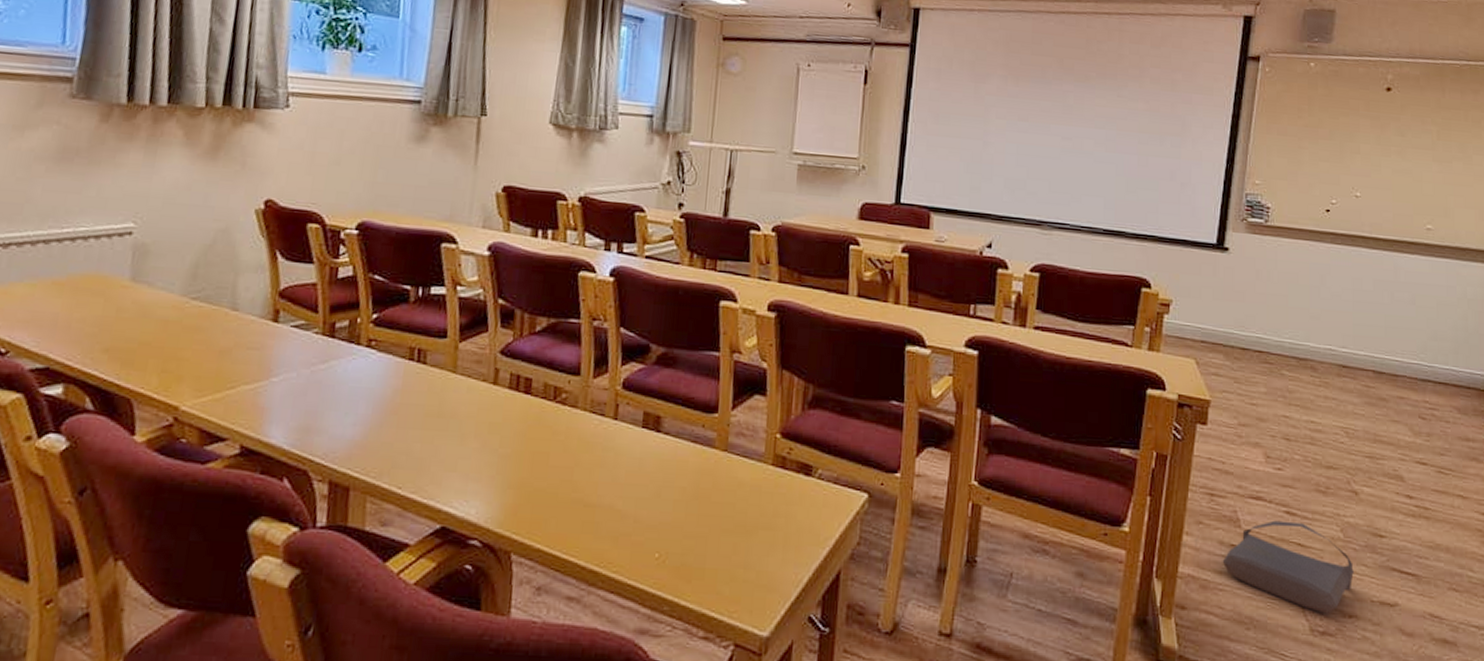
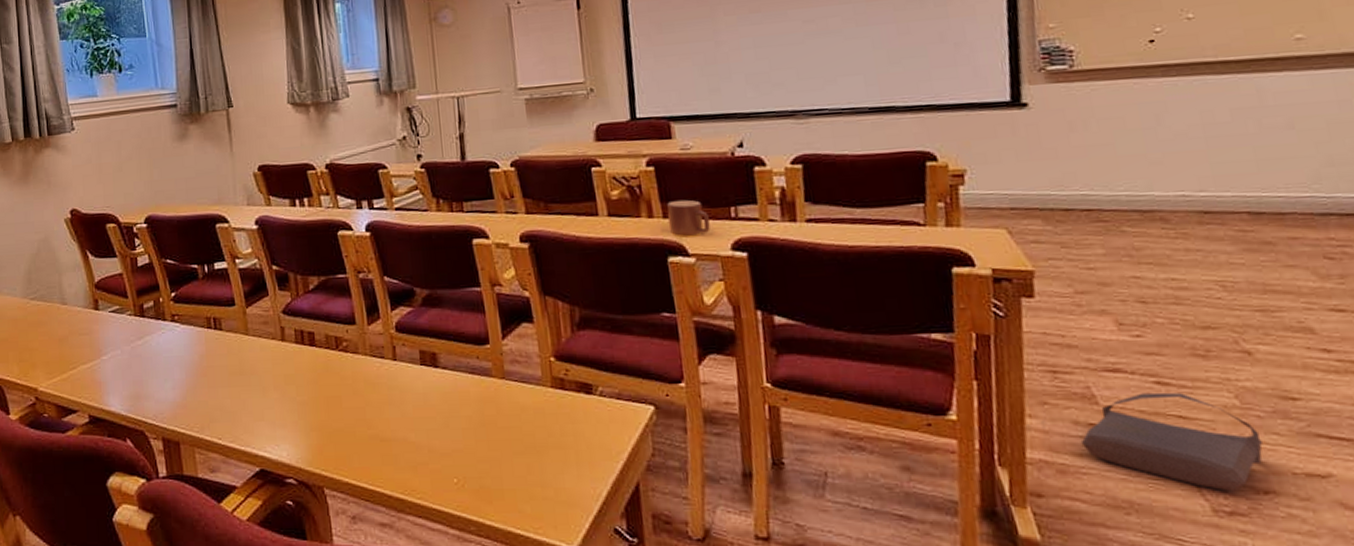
mug: none [911,290,950,331] -> present [667,199,710,239]

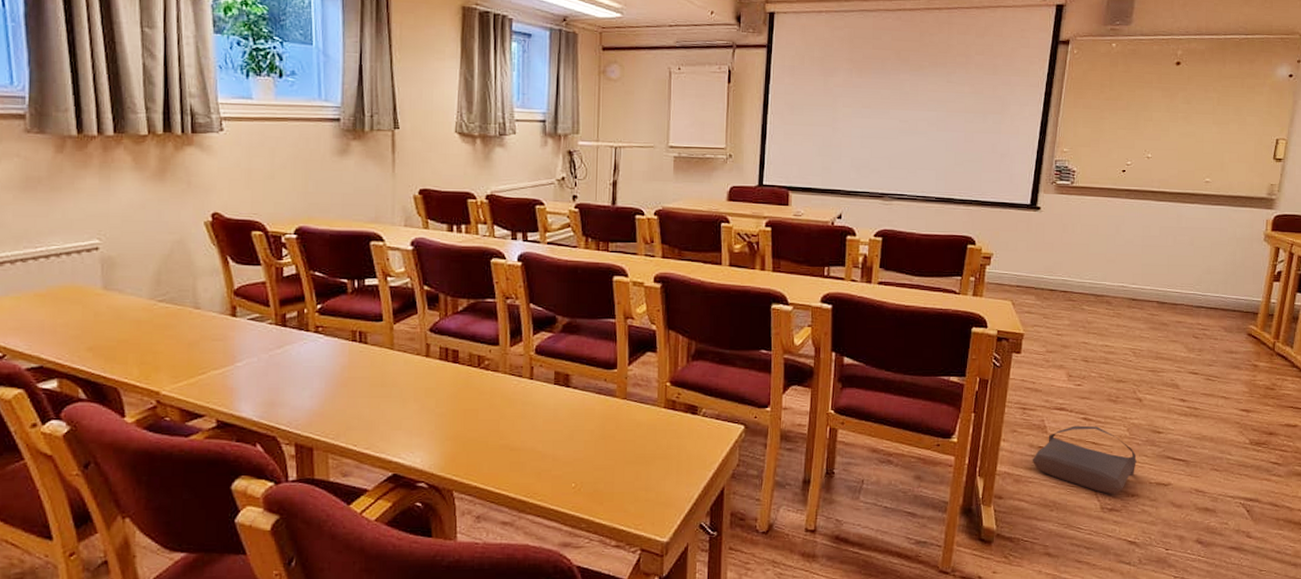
mug: present [667,199,710,239] -> none [775,257,807,290]

